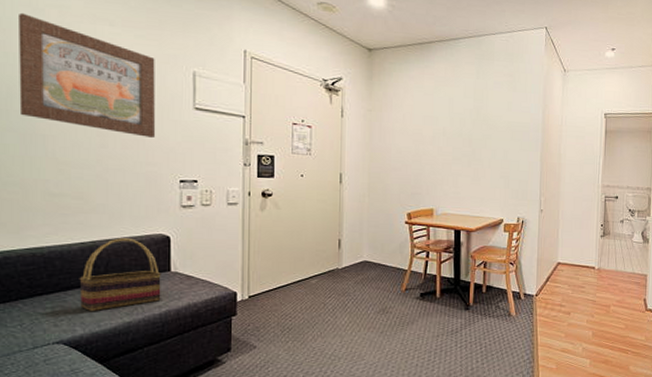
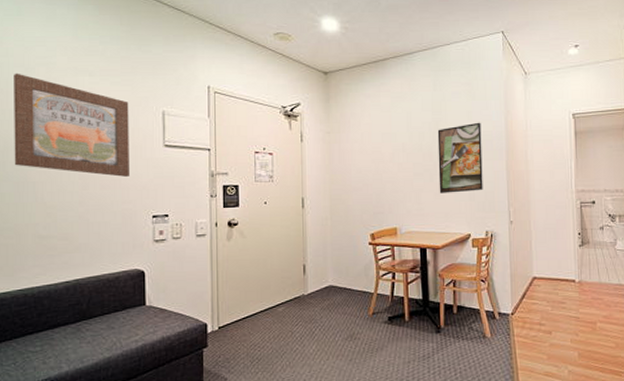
woven basket: present [79,238,161,312] -> none [64,275,137,349]
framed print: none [476,113,520,180] -> present [437,122,483,193]

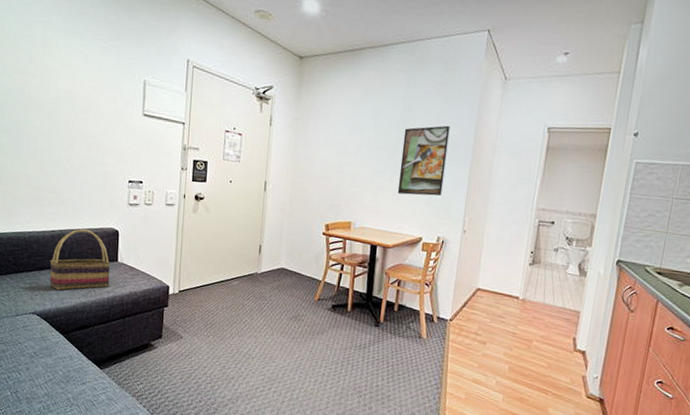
wall art: present [14,73,129,177] -> none [12,28,114,141]
woven basket: none [64,275,137,349] -> present [49,229,110,291]

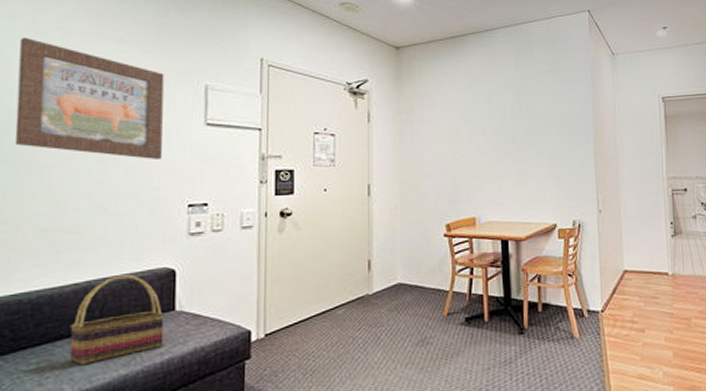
wall art: none [12,28,114,141] -> present [14,37,164,159]
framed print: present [397,125,450,196] -> none [520,104,570,180]

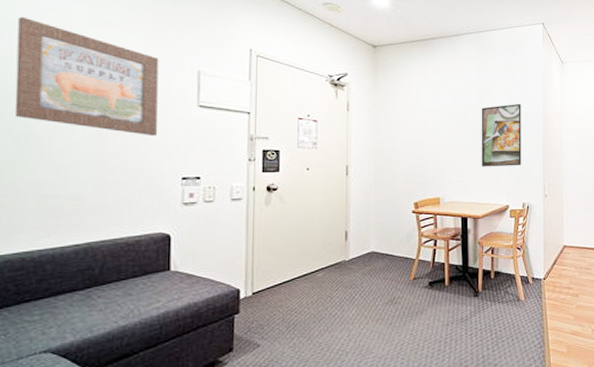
woven basket: present [70,275,164,366] -> none [71,238,160,317]
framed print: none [520,104,570,180] -> present [481,103,522,167]

